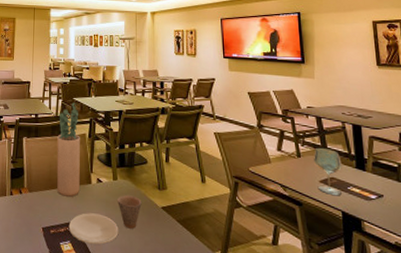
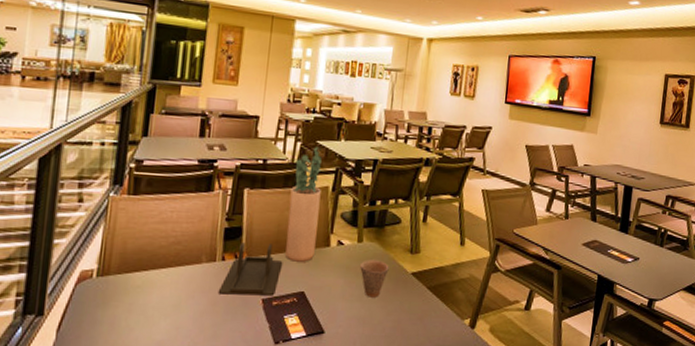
napkin holder: none [9,180,56,225] -> present [218,242,283,296]
saucer: present [68,213,119,245] -> none [296,280,359,316]
wine glass: present [313,147,342,195] -> none [579,208,607,258]

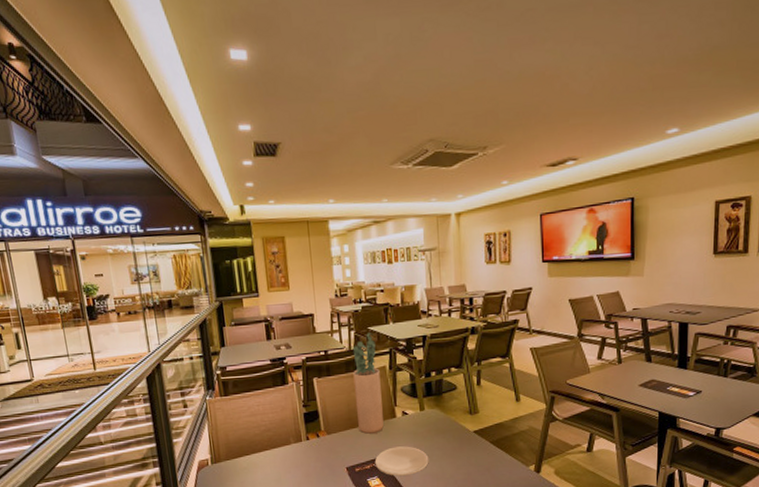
napkin holder: present [218,242,283,296] -> none [308,421,358,467]
saucer: none [296,280,359,316] -> present [374,446,429,476]
cup: present [360,259,389,298] -> none [426,423,452,456]

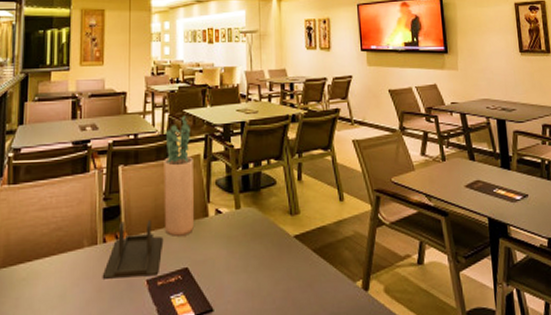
napkin holder: none [308,421,358,467] -> present [102,220,164,279]
saucer: present [374,446,429,476] -> none [180,253,244,293]

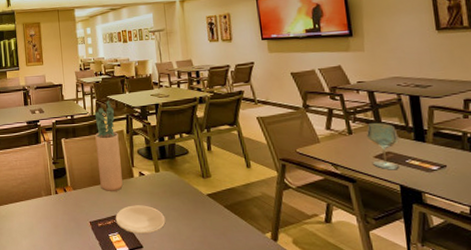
napkin holder: present [102,220,164,279] -> none [57,179,100,219]
saucer: none [180,253,244,293] -> present [115,205,166,234]
wine glass: none [458,147,488,200] -> present [366,122,399,169]

